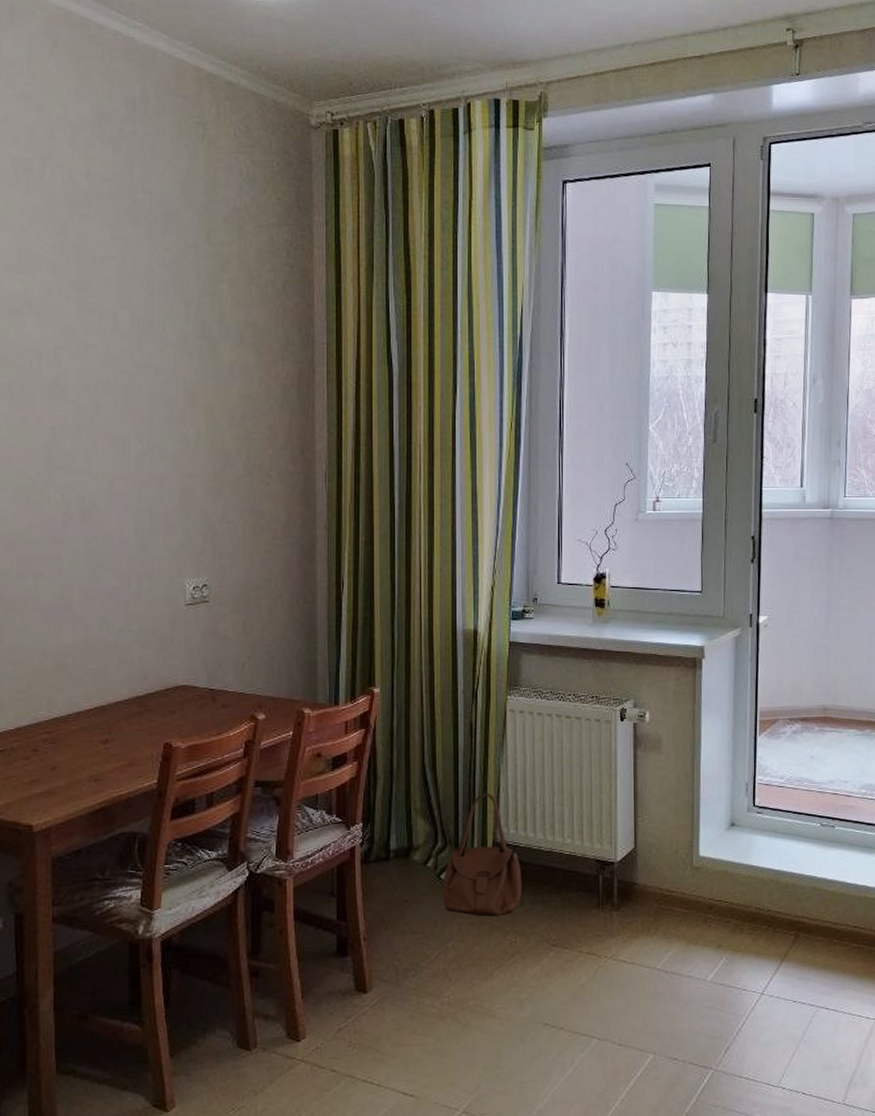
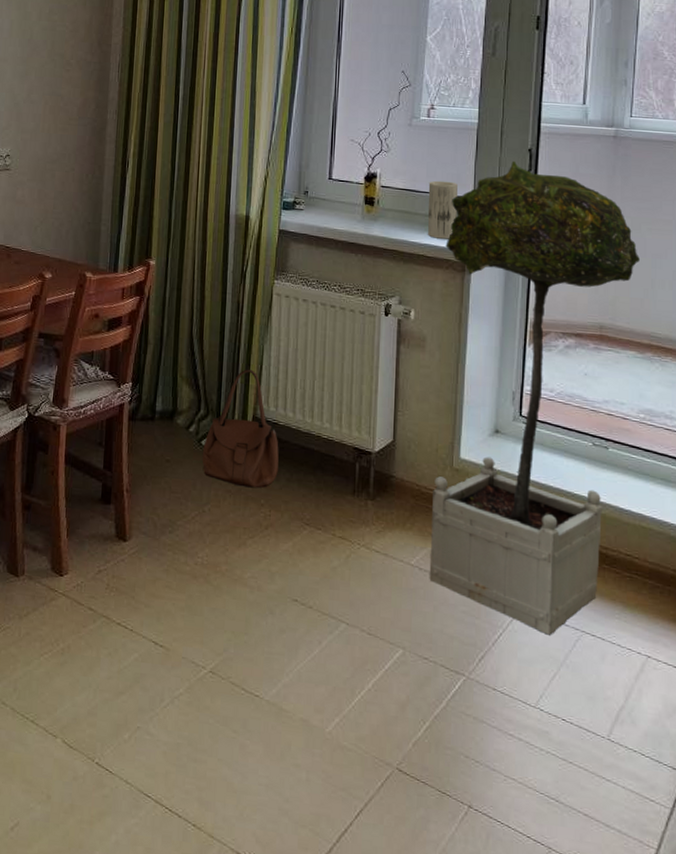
candle: none [657,576,686,636] -> present [428,180,458,239]
potted tree: none [674,549,857,1016] -> present [429,160,640,635]

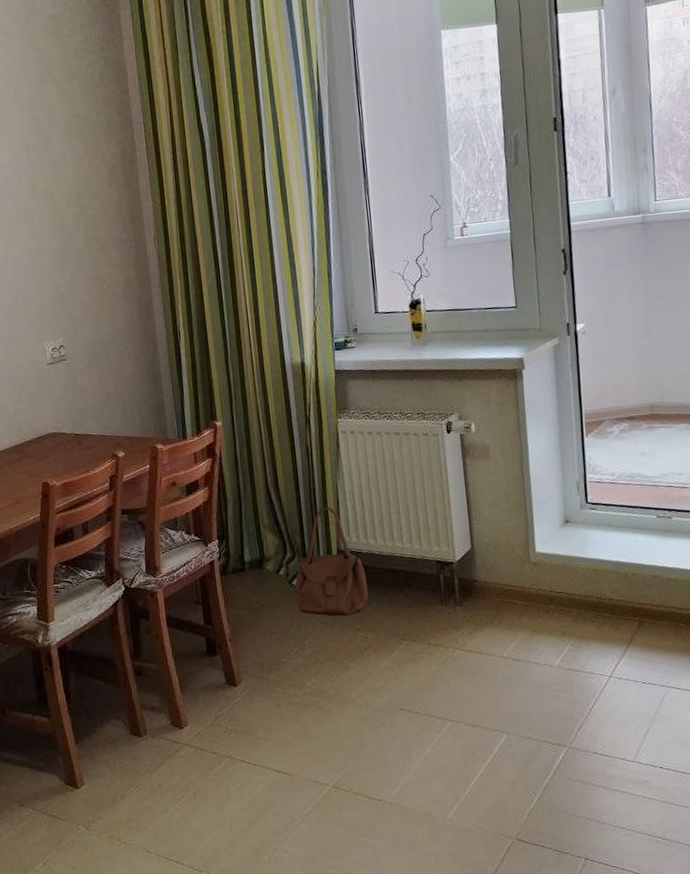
candle: present [428,180,458,239] -> none [471,294,502,352]
potted tree: present [429,160,640,635] -> none [495,263,680,696]

